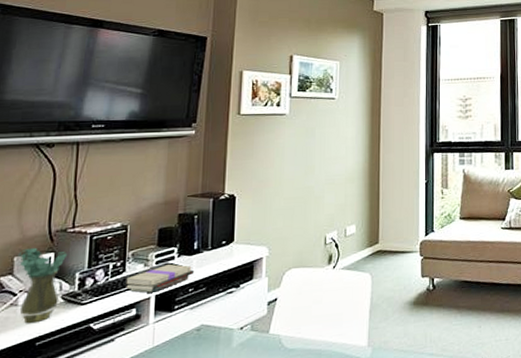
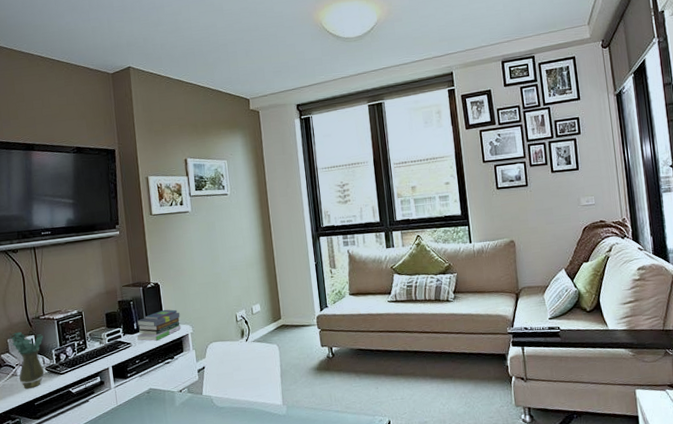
books: present [126,264,195,294] -> none [88,341,138,365]
books: none [195,226,256,265] -> present [137,309,182,341]

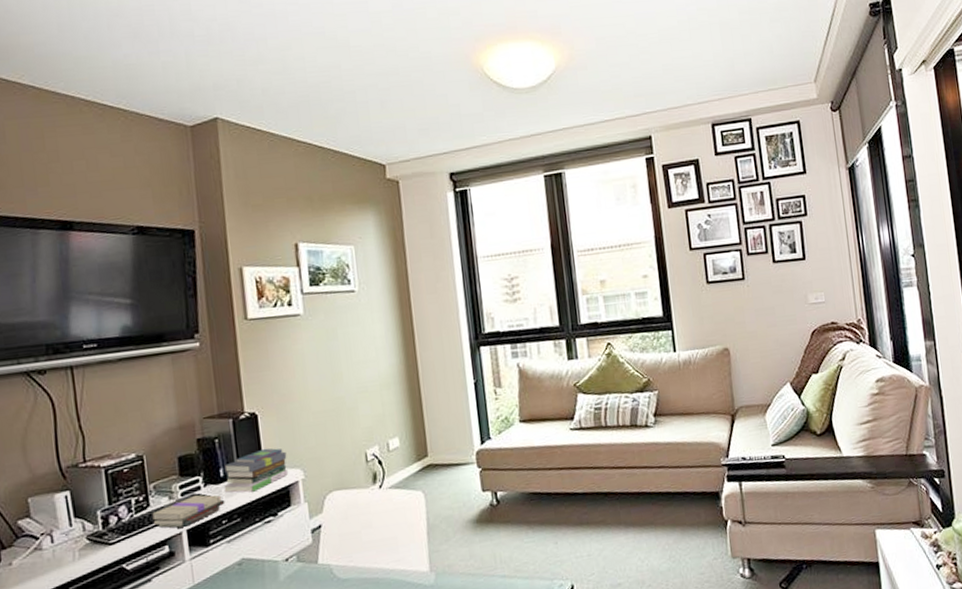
vase: present [9,331,44,389] -> none [31,485,85,568]
books: none [88,341,138,365] -> present [152,495,225,529]

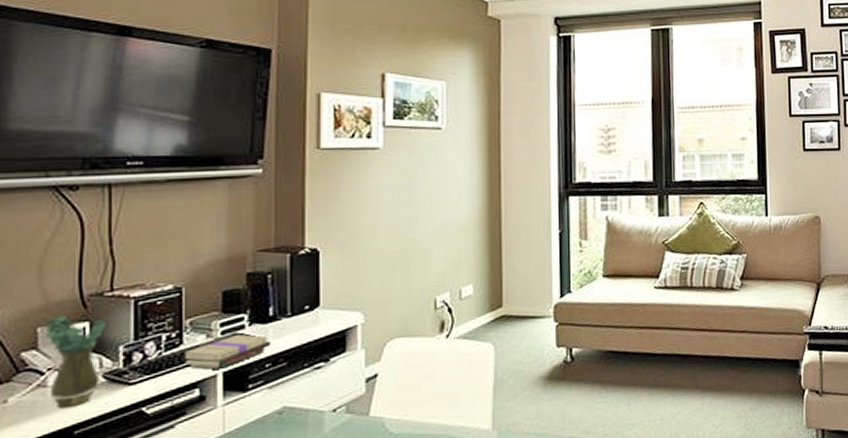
vase: none [31,485,85,568] -> present [42,314,107,409]
books: present [224,448,289,493] -> none [271,287,347,335]

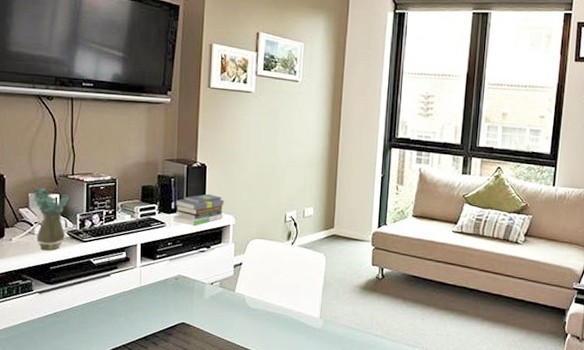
books: present [184,334,271,371] -> none [117,219,173,242]
books: none [271,287,347,335] -> present [173,193,224,226]

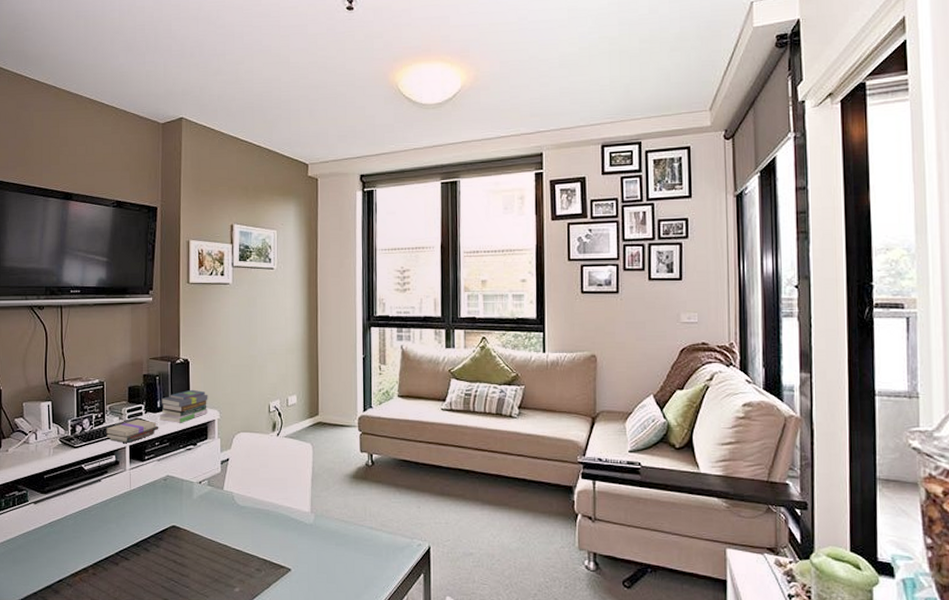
vase: present [31,186,70,251] -> none [26,394,61,460]
books: none [117,219,173,242] -> present [106,420,159,444]

